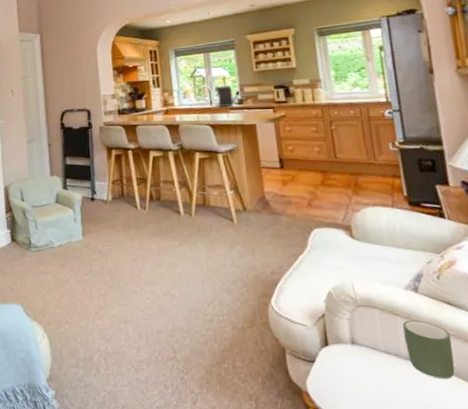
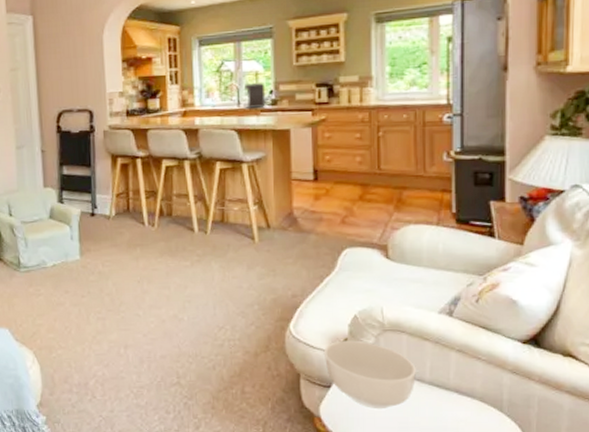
bowl: none [304,315,392,385] -> present [323,340,416,410]
mug: present [403,320,455,379] -> none [431,345,481,404]

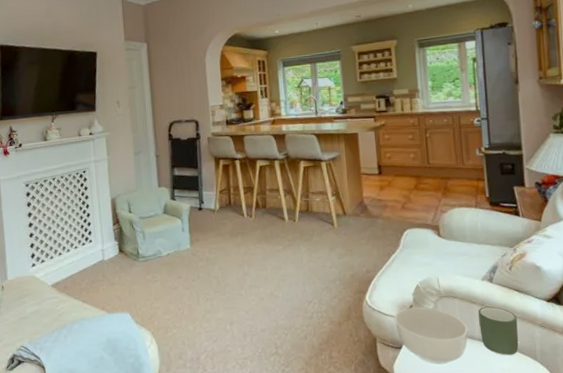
coffee maker: present [244,82,266,109] -> none [320,95,338,117]
mug: none [431,345,481,404] -> present [478,306,519,356]

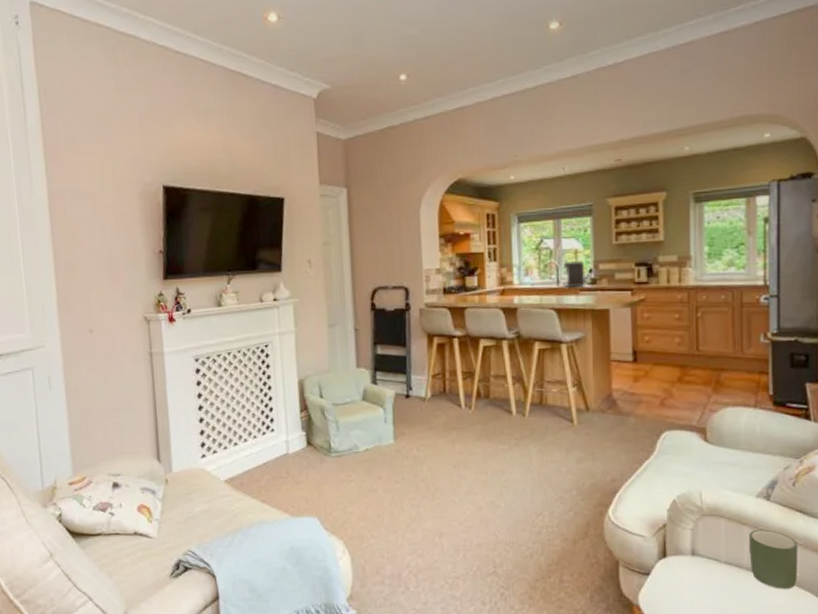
coffee maker: none [320,95,338,117] -> present [563,260,585,288]
bowl: present [394,306,468,365] -> none [642,525,734,597]

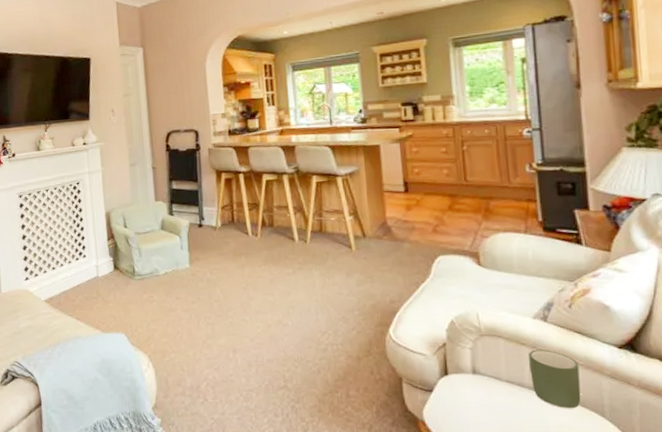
coffee maker: present [563,260,585,288] -> none [335,103,356,127]

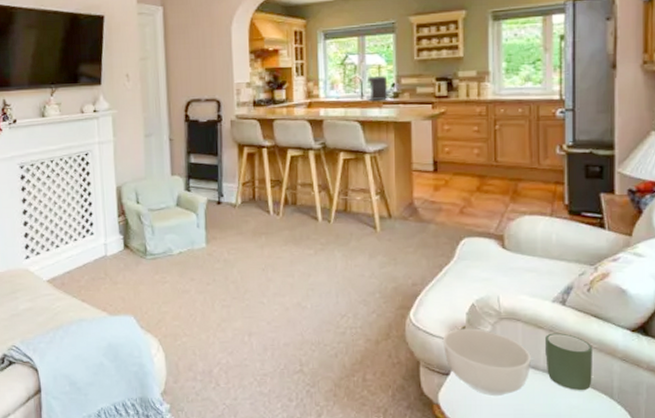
coffee maker: none [335,103,356,127] -> present [367,75,388,102]
bowl: none [423,345,516,414] -> present [442,328,531,397]

